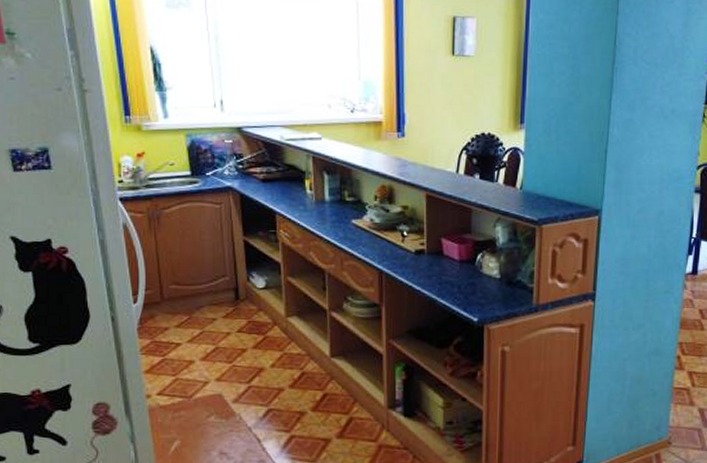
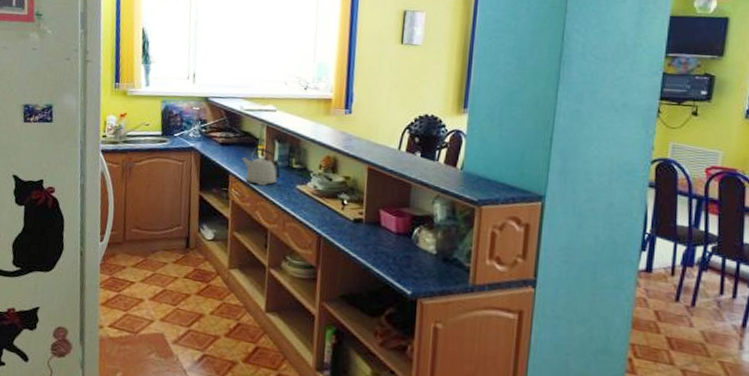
kettle: none [288,181,334,223] -> present [241,147,281,185]

